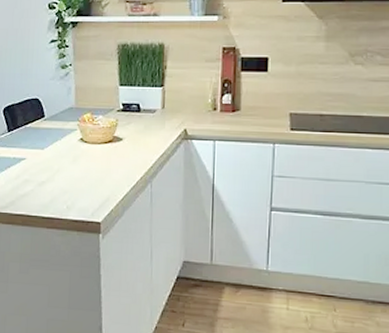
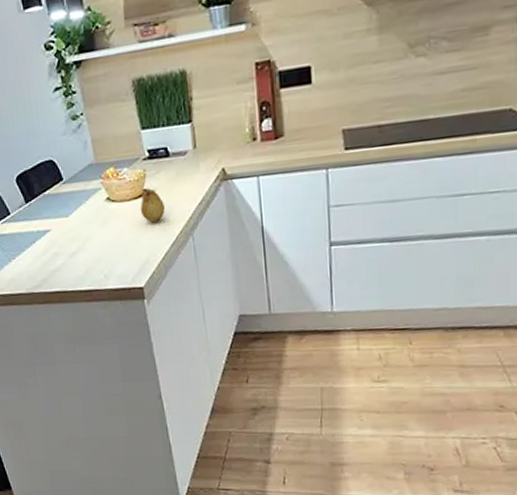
fruit: none [109,136,130,166] -> present [140,189,165,223]

